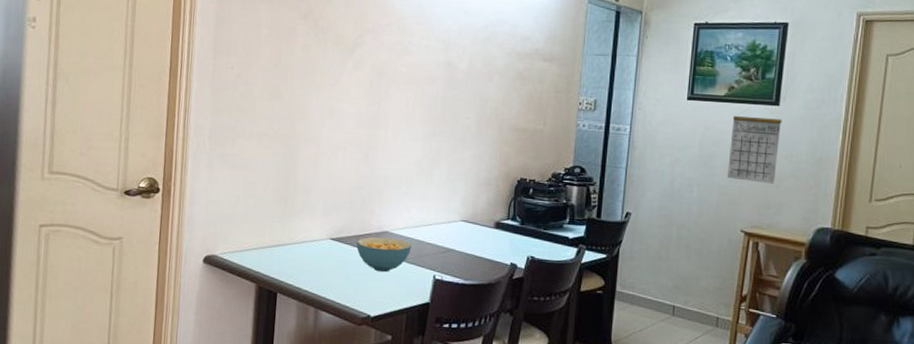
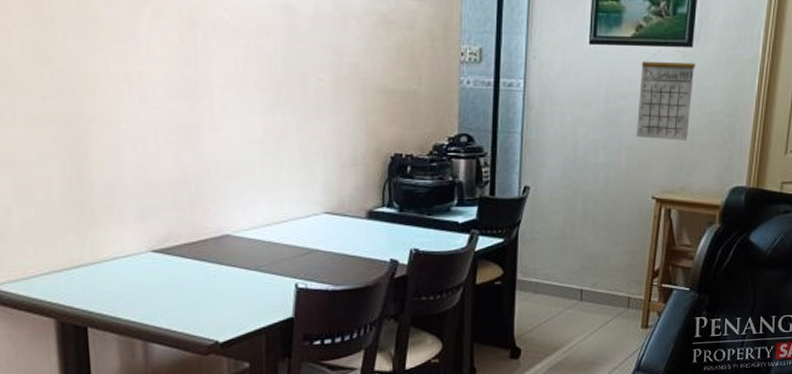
cereal bowl: present [356,237,412,273] -> none [189,242,264,287]

